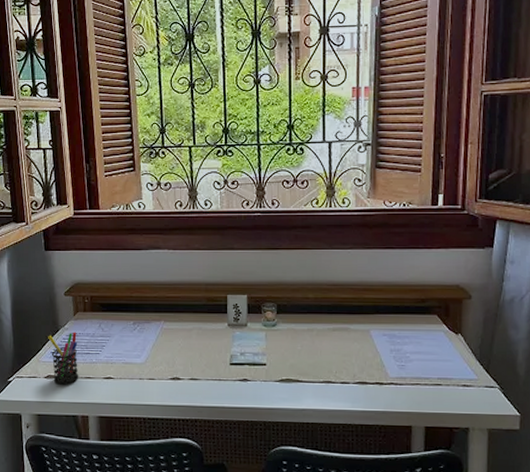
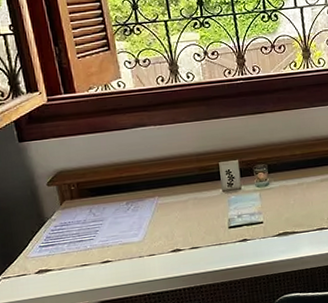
pen holder: present [48,332,79,385] -> none [34,221,74,278]

